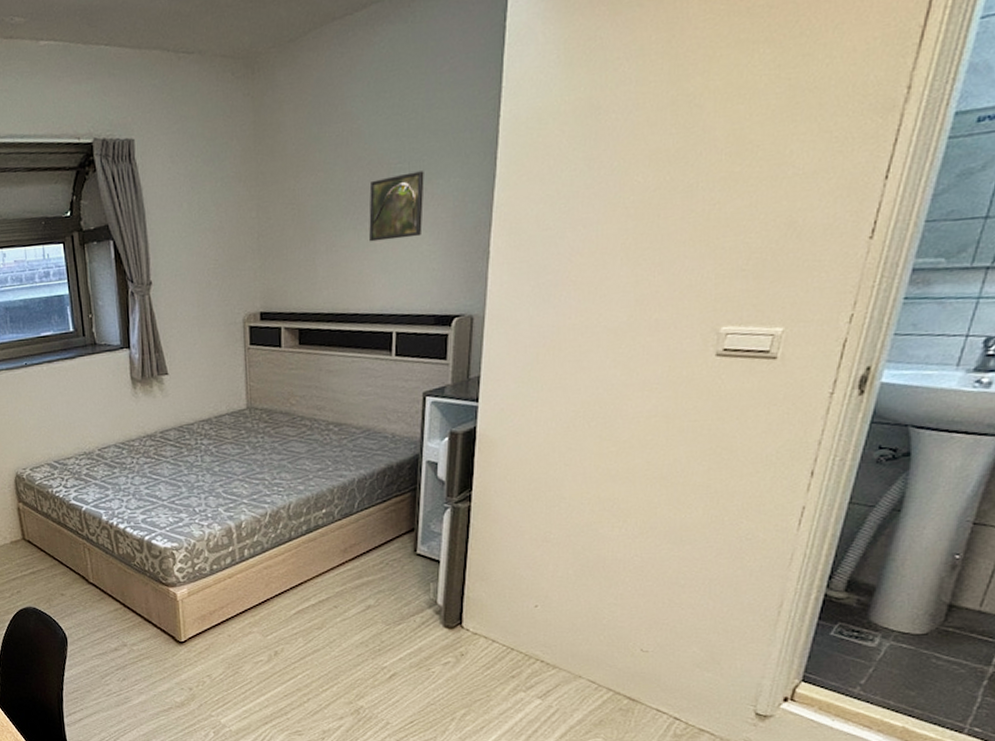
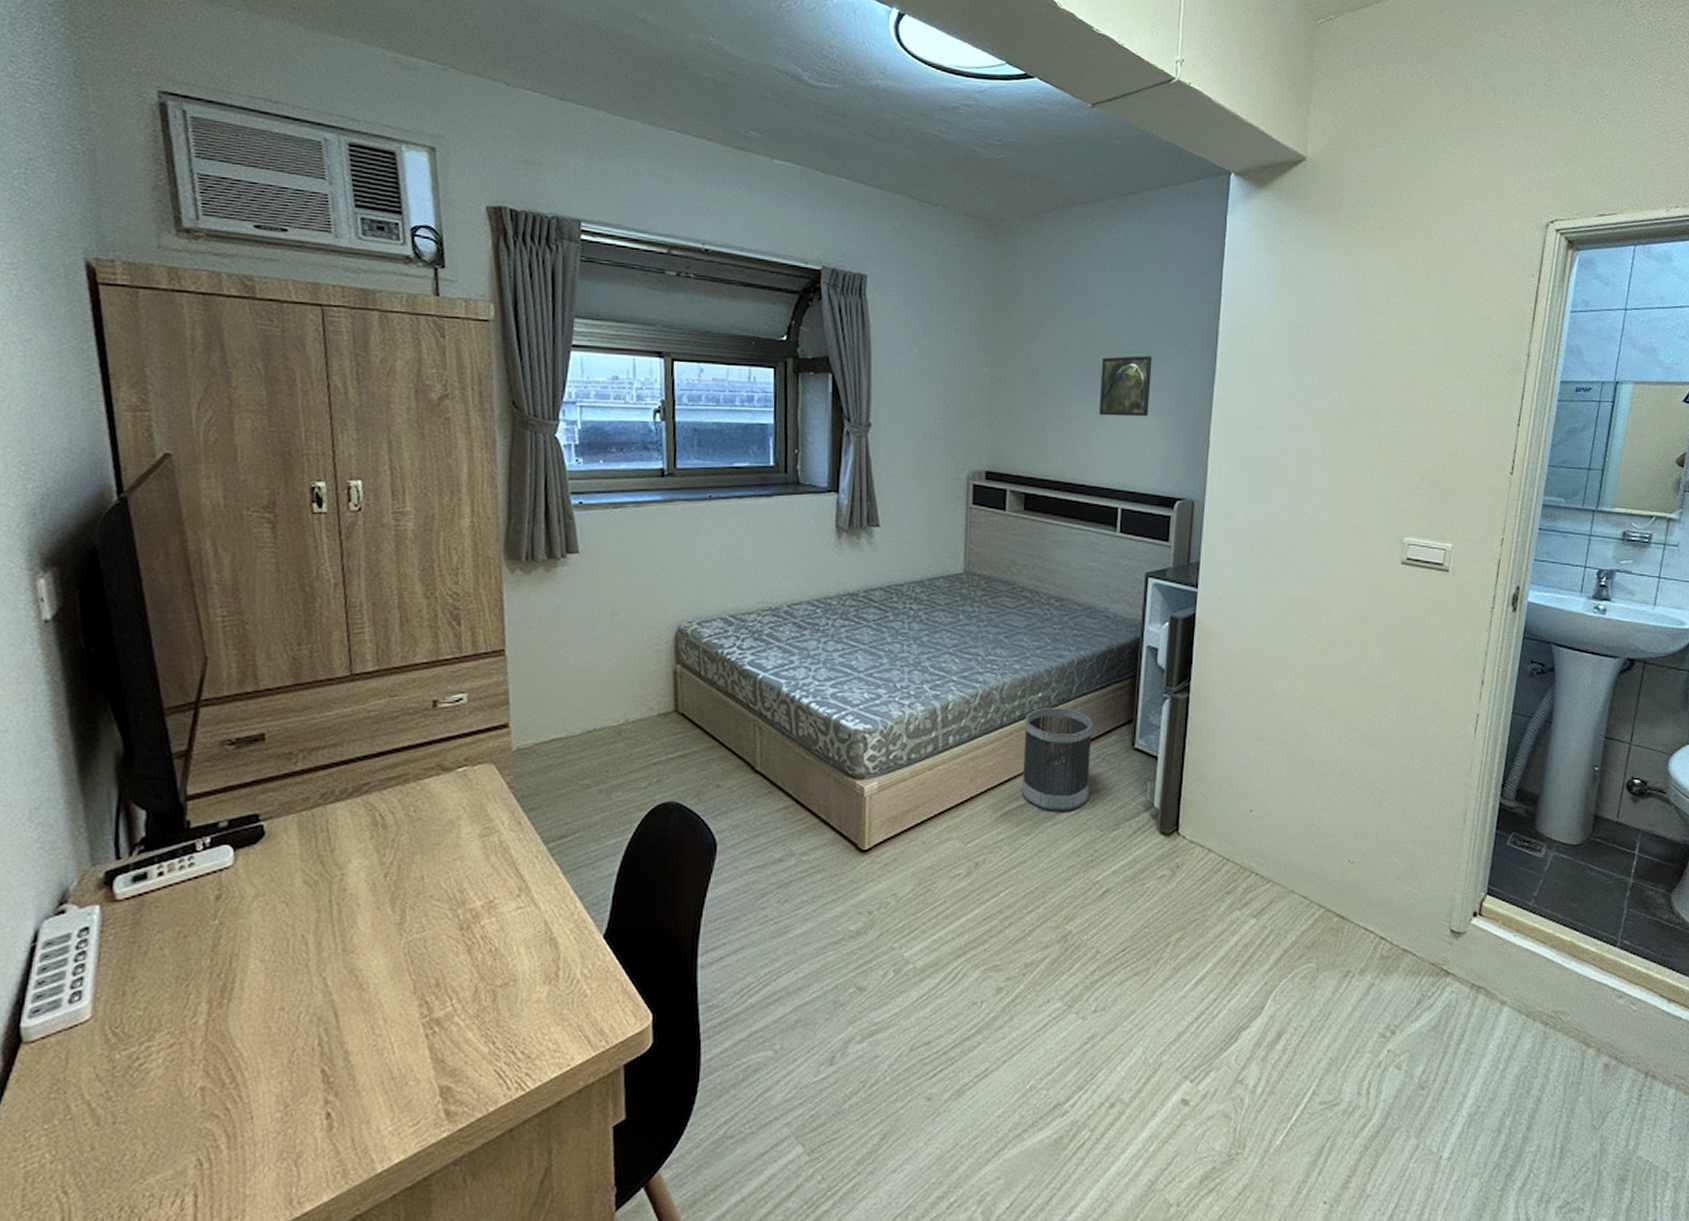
wastebasket: none [311,521,376,610] -> present [1021,708,1093,811]

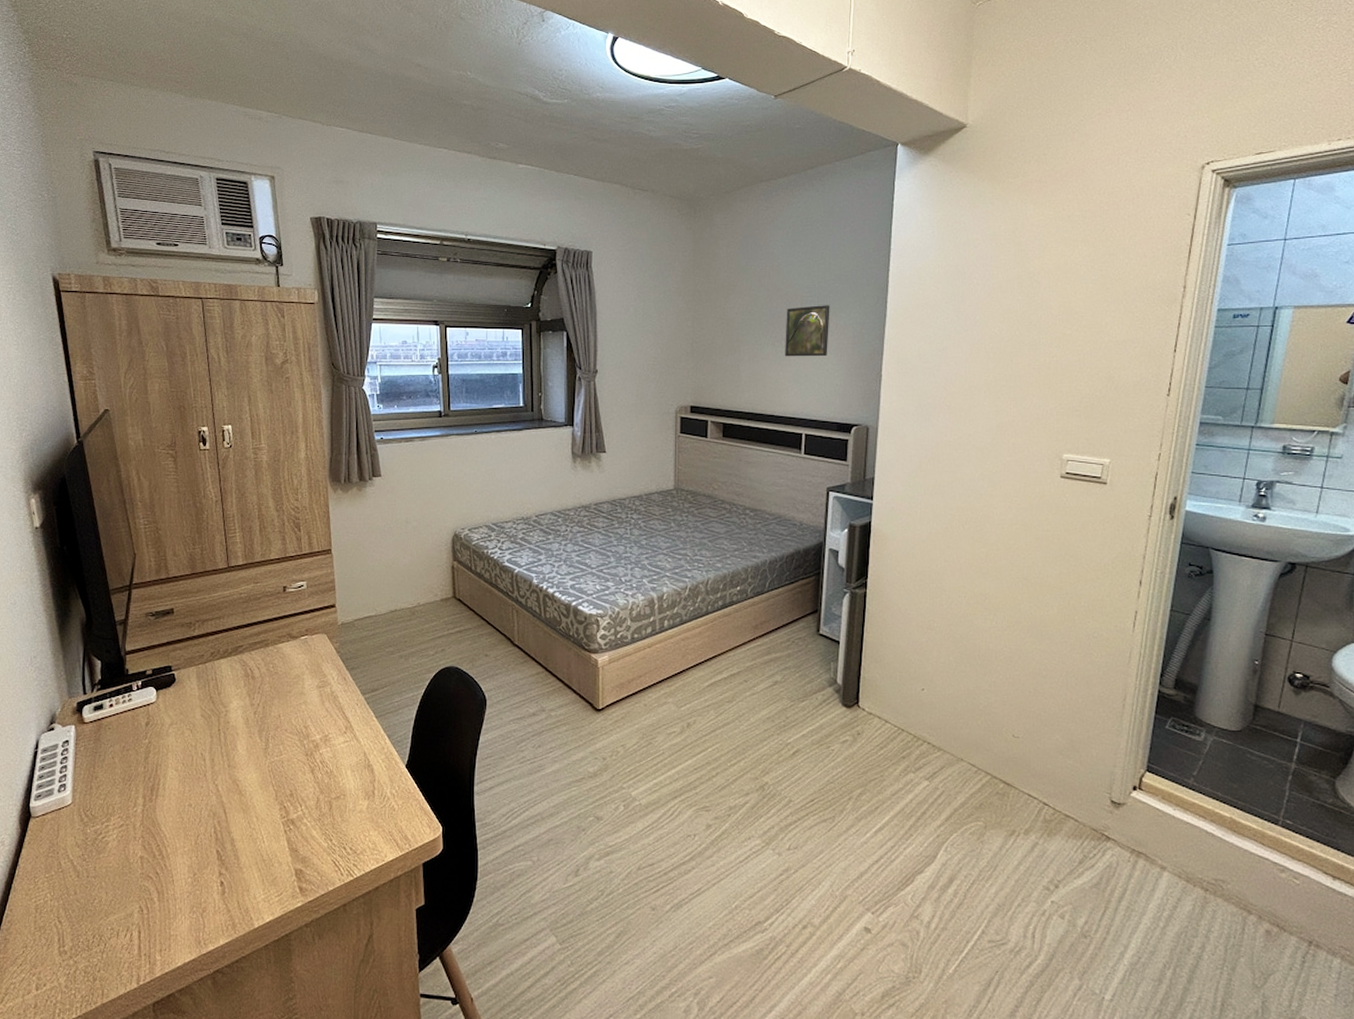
wastebasket: present [1021,708,1093,811] -> none [724,599,784,684]

